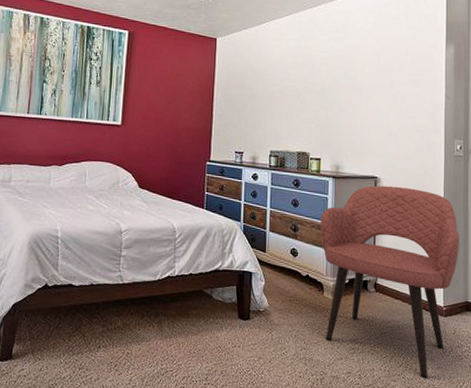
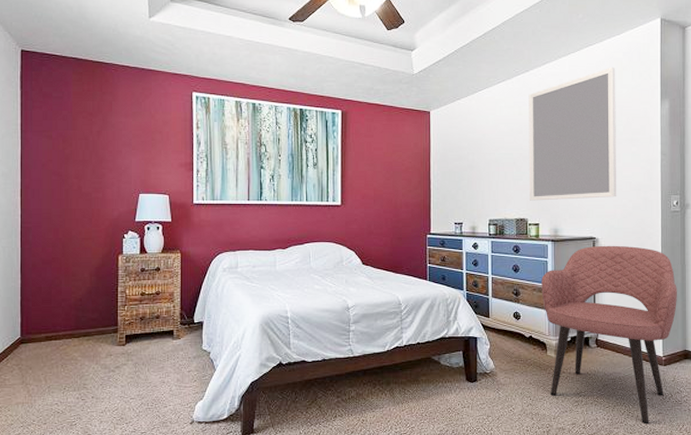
home mirror: none [312,8,402,138] -> present [528,67,617,201]

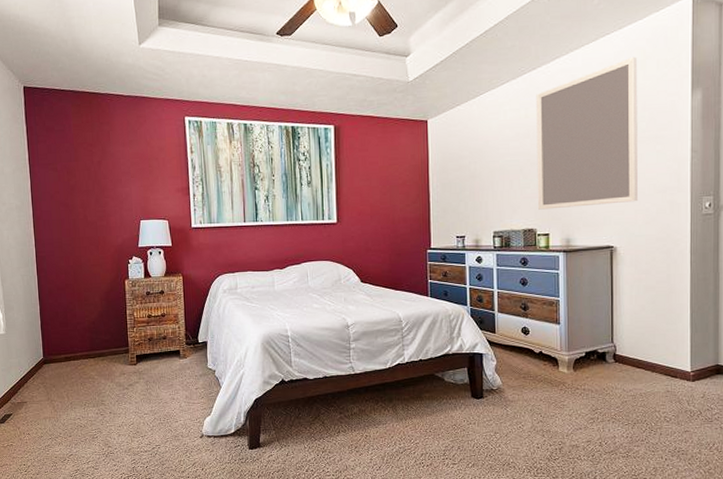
armchair: present [541,245,677,425] -> none [552,254,709,443]

